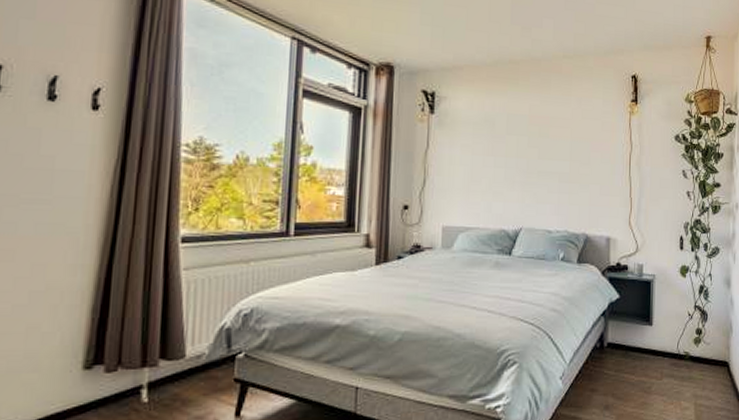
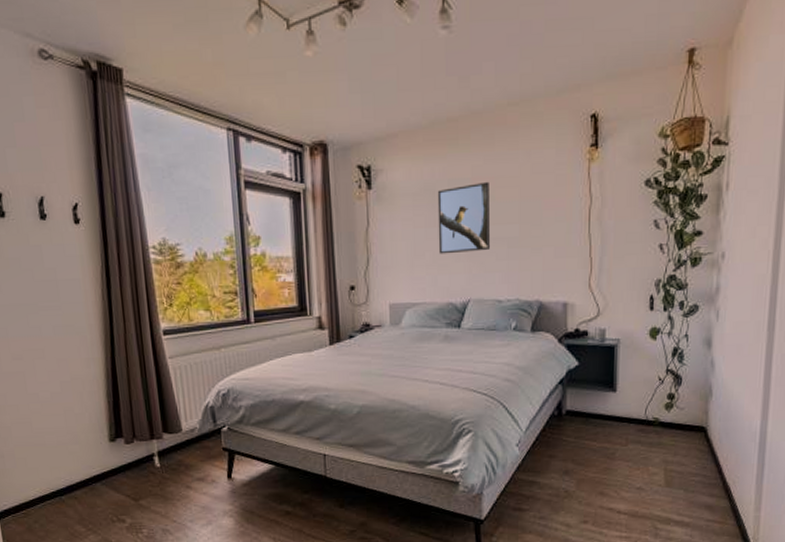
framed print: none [494,120,544,183] -> present [437,181,490,254]

